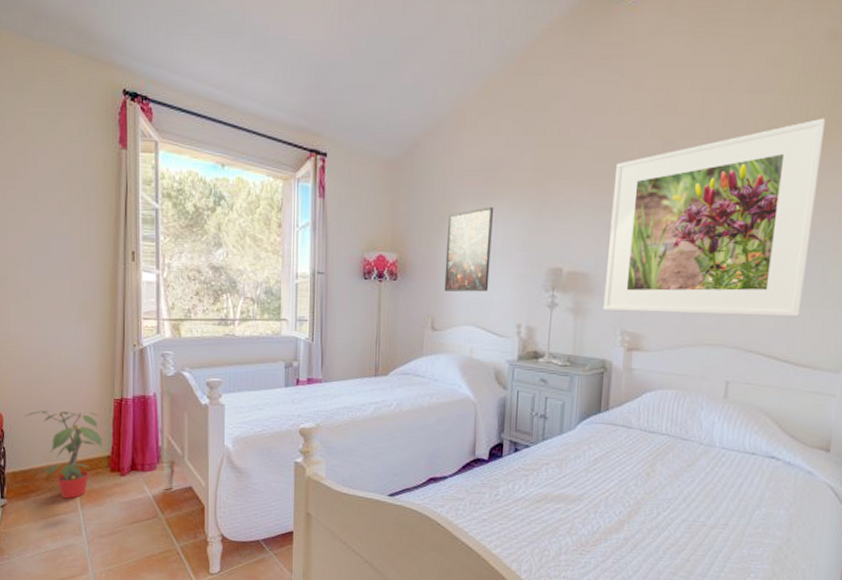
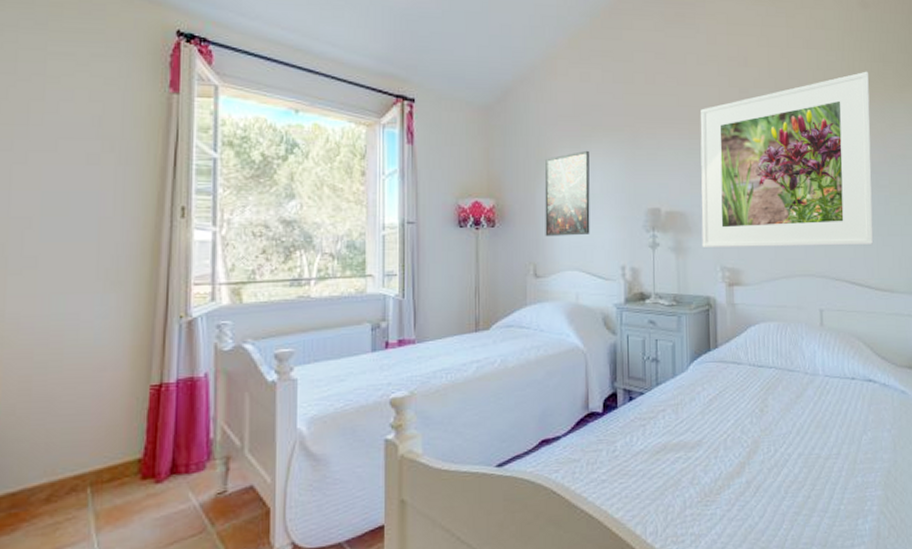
potted plant: present [25,411,103,499] -> none [19,405,132,524]

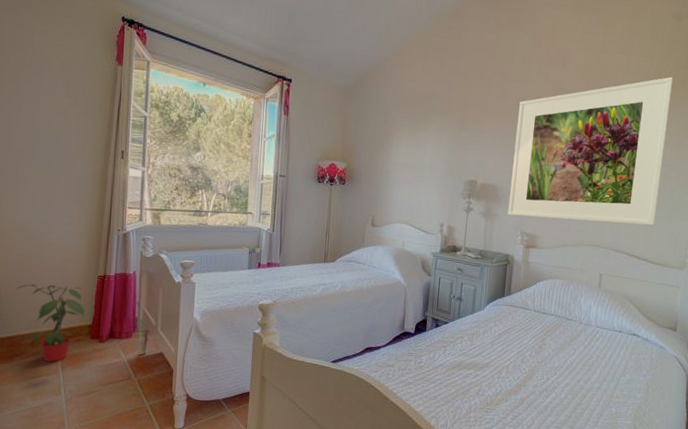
potted plant: none [19,405,132,524] -> present [15,284,85,362]
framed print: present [544,150,590,236] -> none [383,129,424,197]

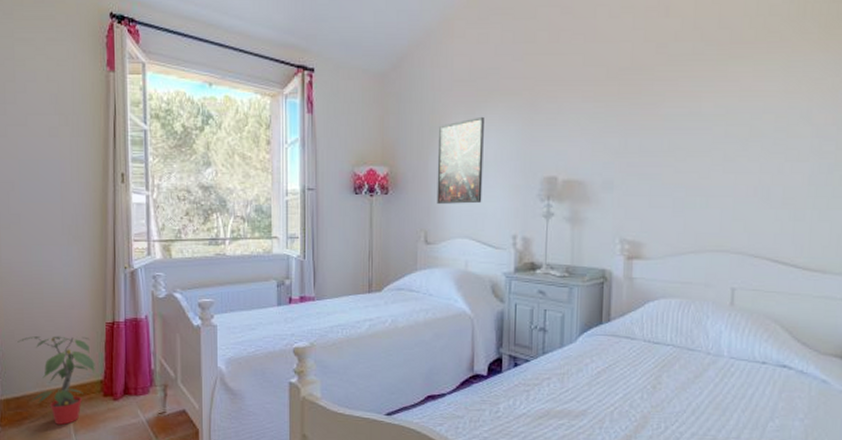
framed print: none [383,129,424,197] -> present [436,116,484,204]
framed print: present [507,76,673,226] -> none [601,14,824,220]

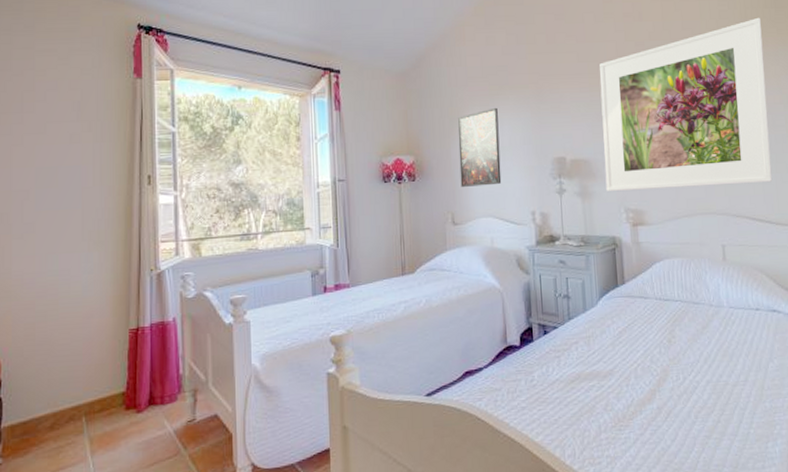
potted plant: present [17,336,95,425] -> none [27,346,116,448]
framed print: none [601,14,824,220] -> present [599,17,773,191]

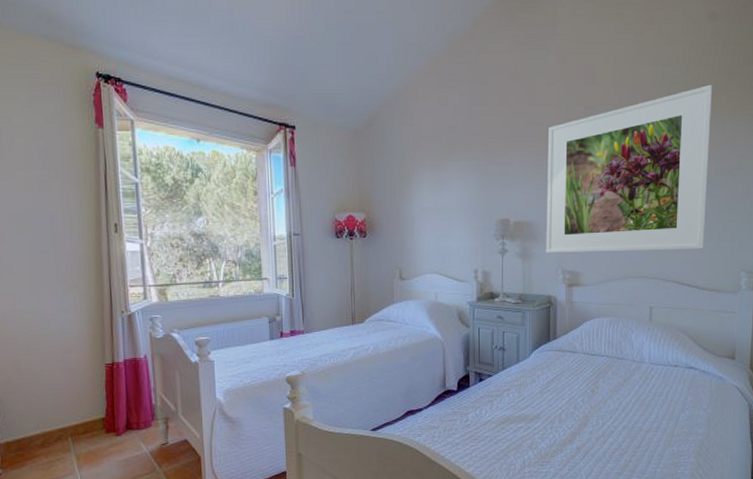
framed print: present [457,107,502,187] -> none [408,168,448,244]

